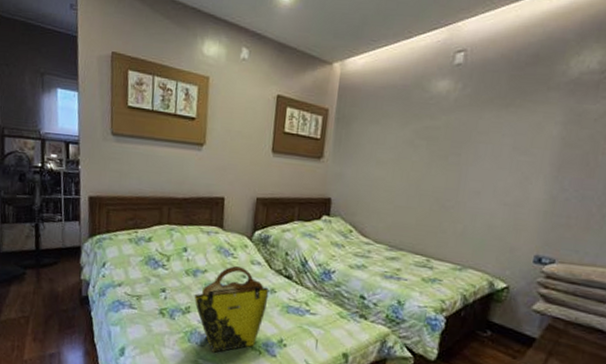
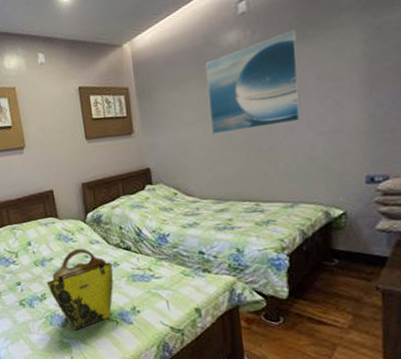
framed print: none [400,94,505,186] -> present [206,29,301,135]

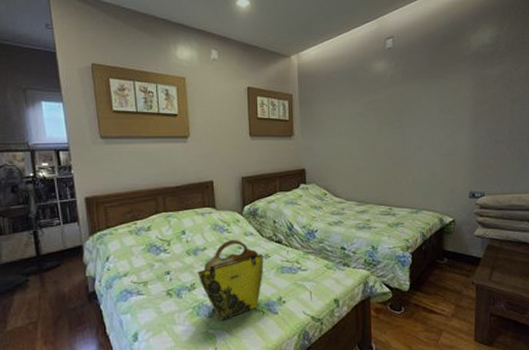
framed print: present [206,29,301,135] -> none [358,69,428,146]

